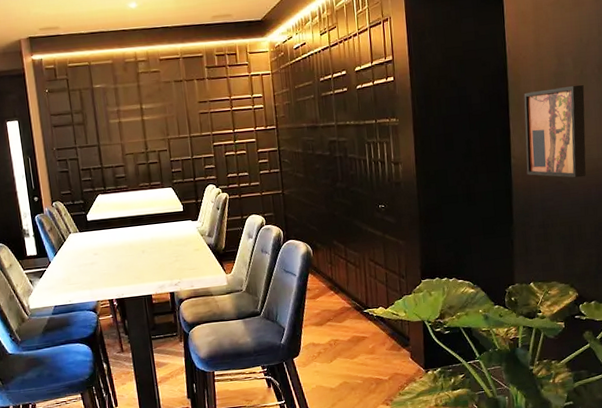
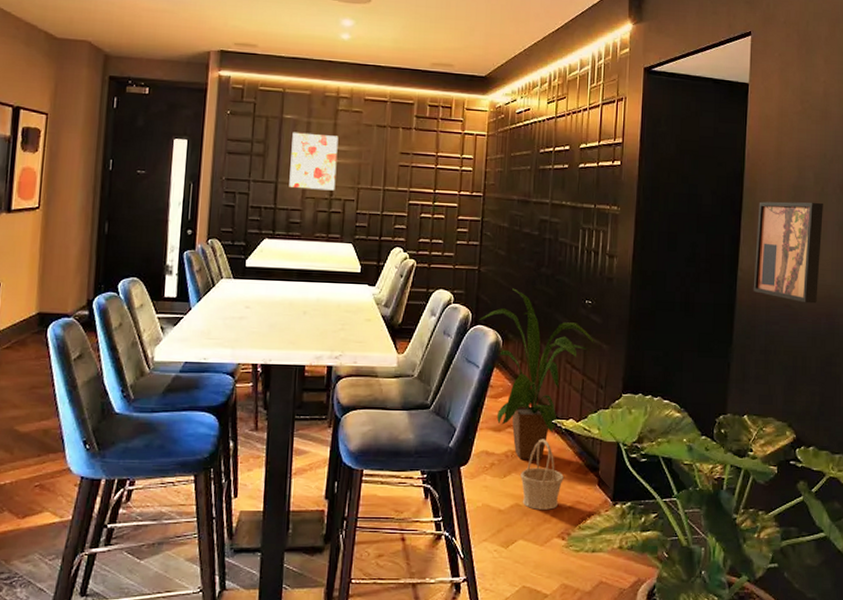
wall art: none [104,96,149,148] -> present [289,132,339,191]
house plant: none [289,204,392,346] -> present [478,288,595,460]
basket: none [344,326,381,385] -> present [520,439,564,510]

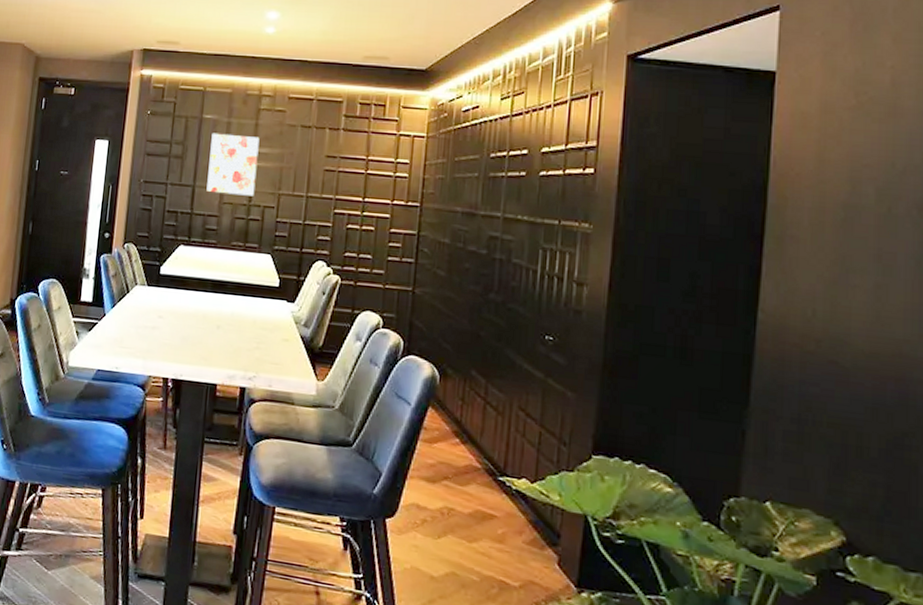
house plant: present [478,288,595,460] -> none [410,315,557,523]
basket: present [520,439,564,510] -> none [458,498,513,586]
wall art: present [753,201,823,304] -> none [780,223,890,363]

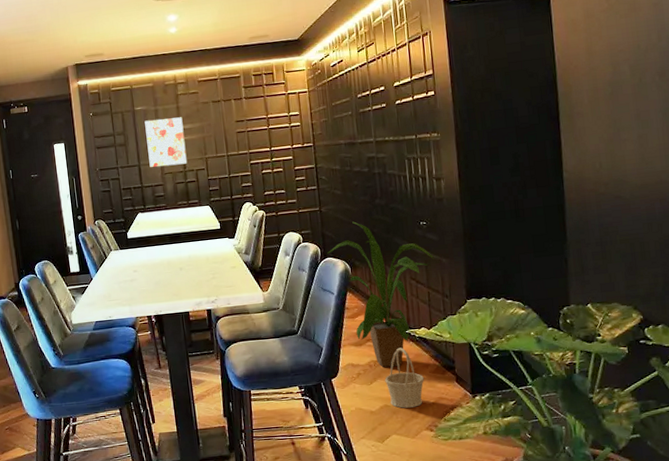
house plant: none [410,315,557,523] -> present [326,221,435,367]
basket: none [458,498,513,586] -> present [385,347,424,408]

